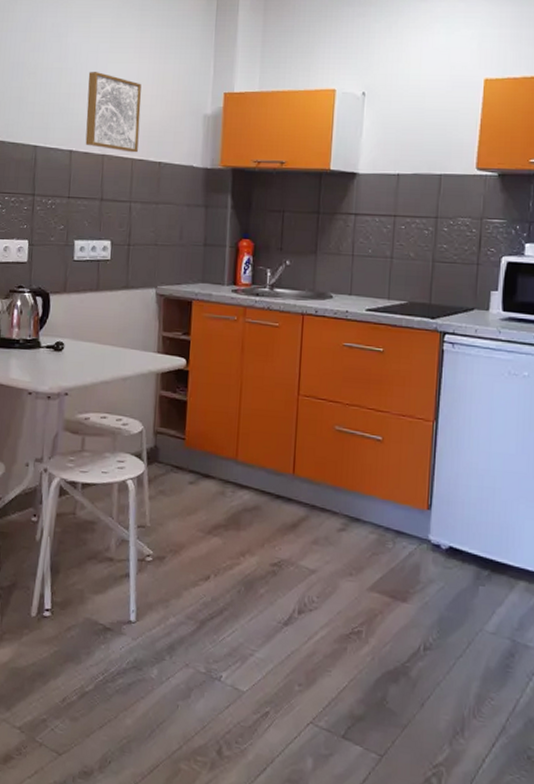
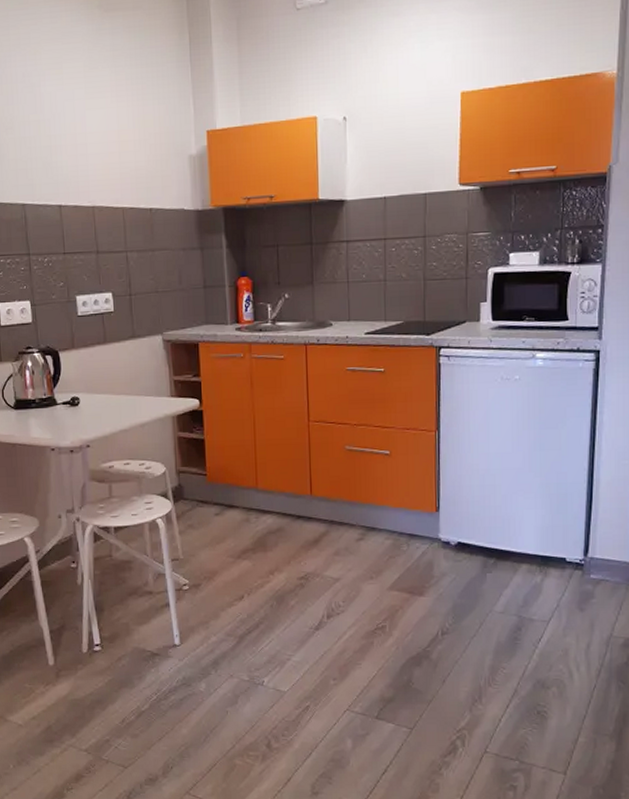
wall art: present [85,72,142,153] -> none [67,120,127,202]

